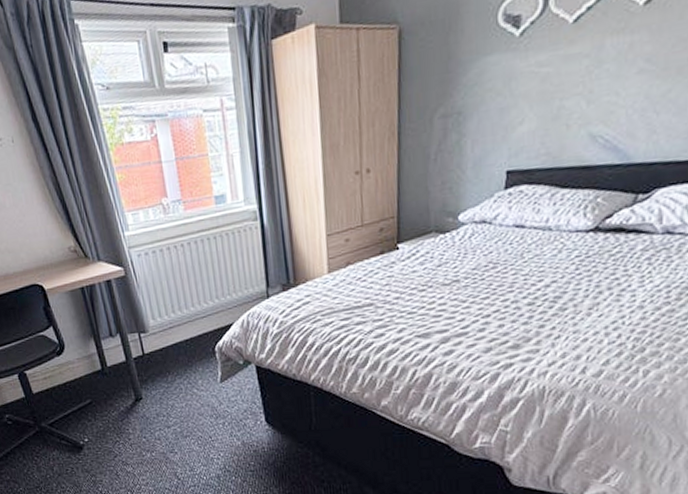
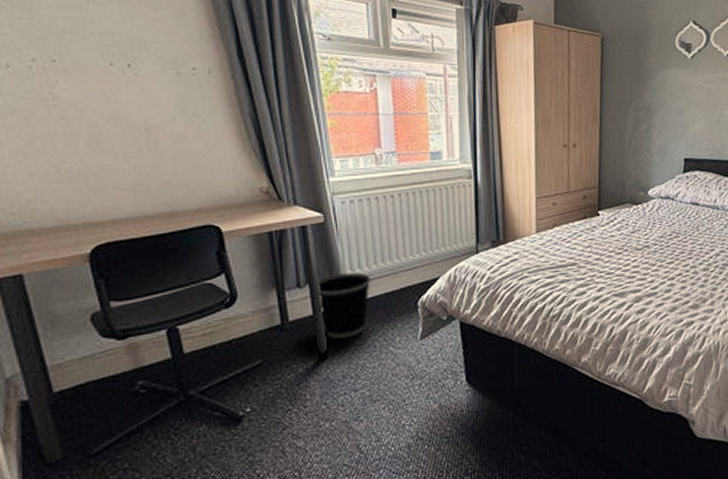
wastebasket: none [124,321,172,382] -> present [316,272,371,339]

